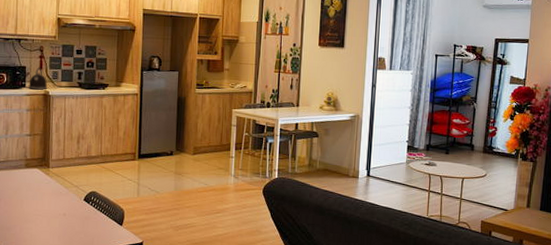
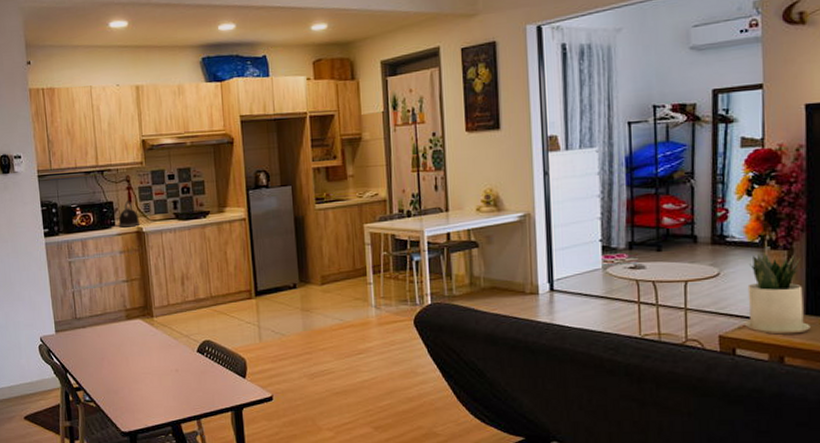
planter: none [499,162,542,224] -> present [744,252,811,335]

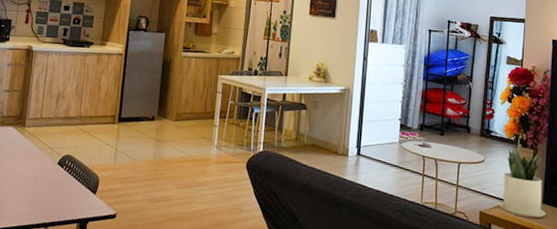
kettle: present [118,200,141,229] -> none [12,21,32,46]

